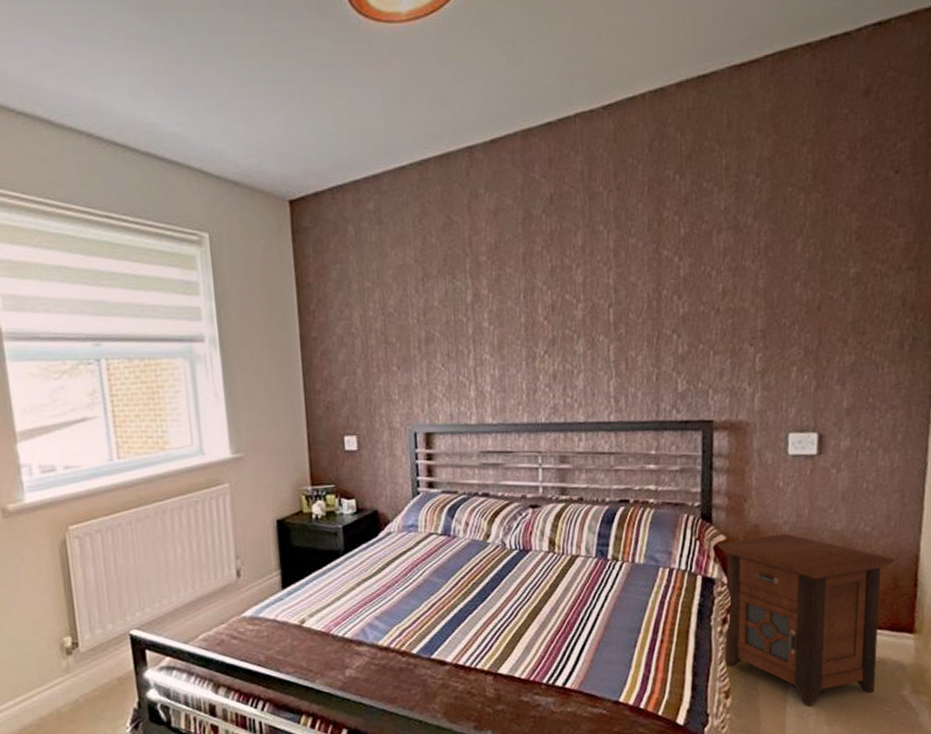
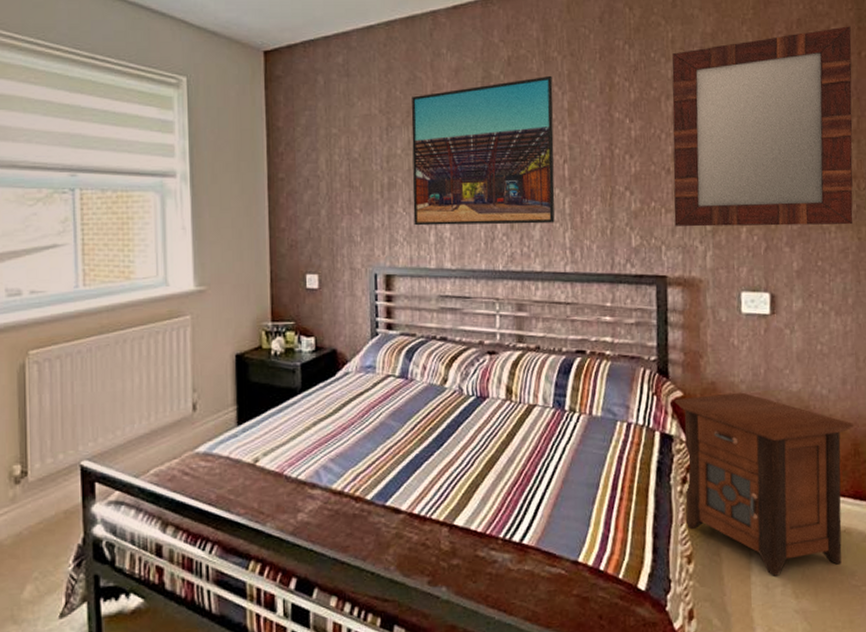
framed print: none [448,212,599,381] -> present [411,75,555,226]
home mirror: none [722,142,919,369] -> present [672,26,853,227]

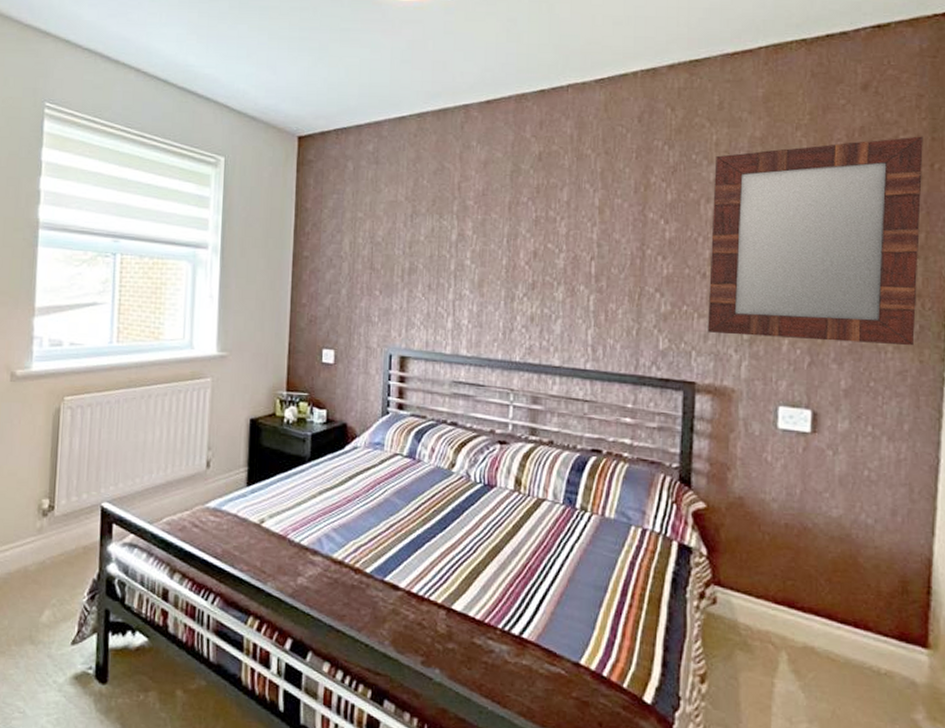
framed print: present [411,75,555,226] -> none [432,172,584,319]
nightstand: present [674,392,854,576] -> none [696,510,903,711]

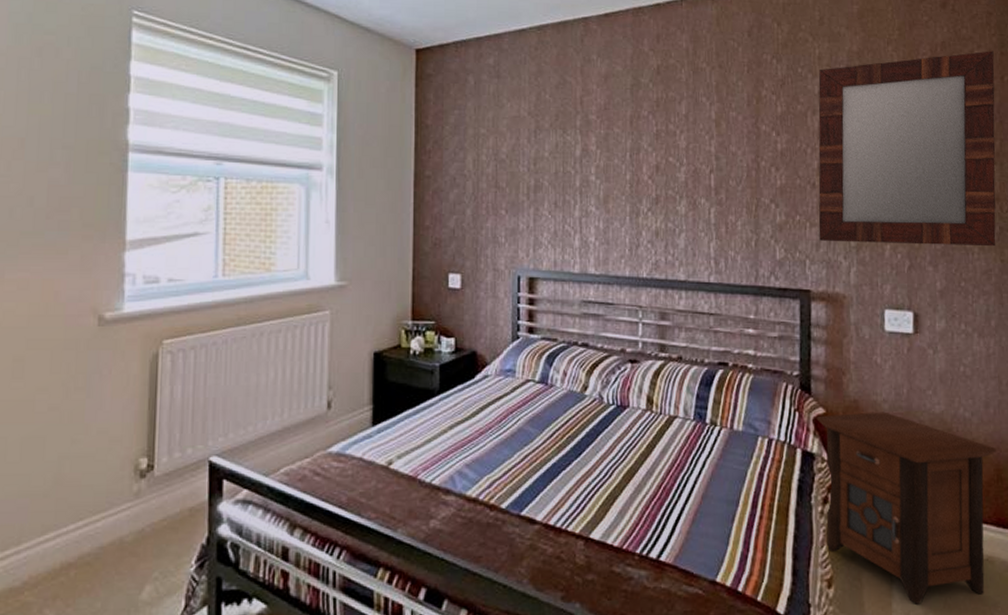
nightstand: none [696,510,903,711] -> present [816,411,997,604]

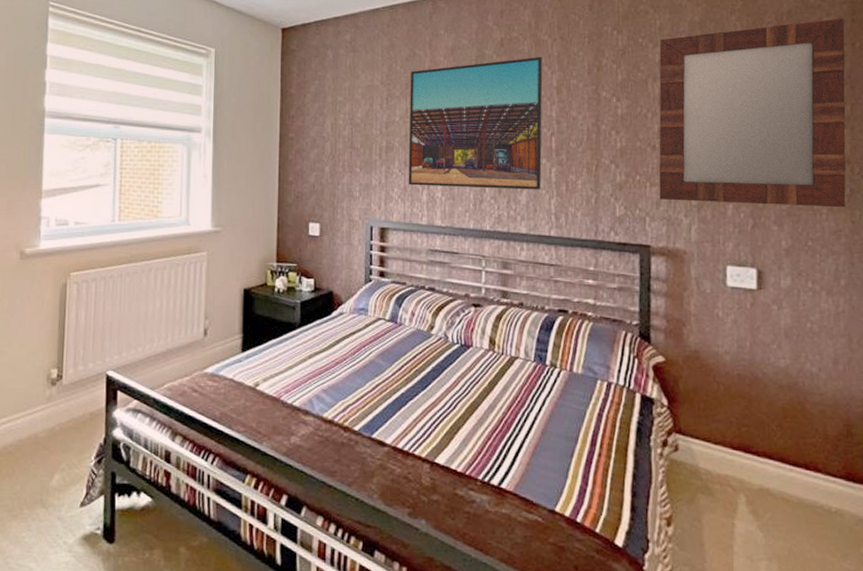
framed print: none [559,85,701,233] -> present [408,56,543,190]
nightstand: present [816,411,997,604] -> none [656,362,847,549]

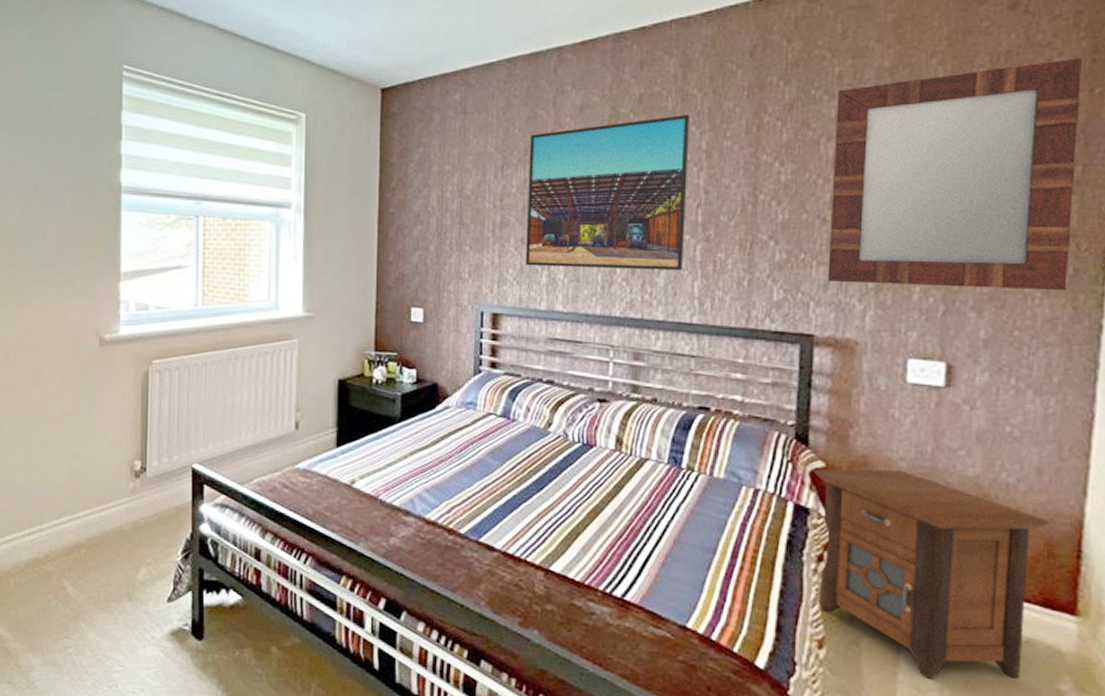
nightstand: none [656,362,847,549] -> present [814,469,1050,679]

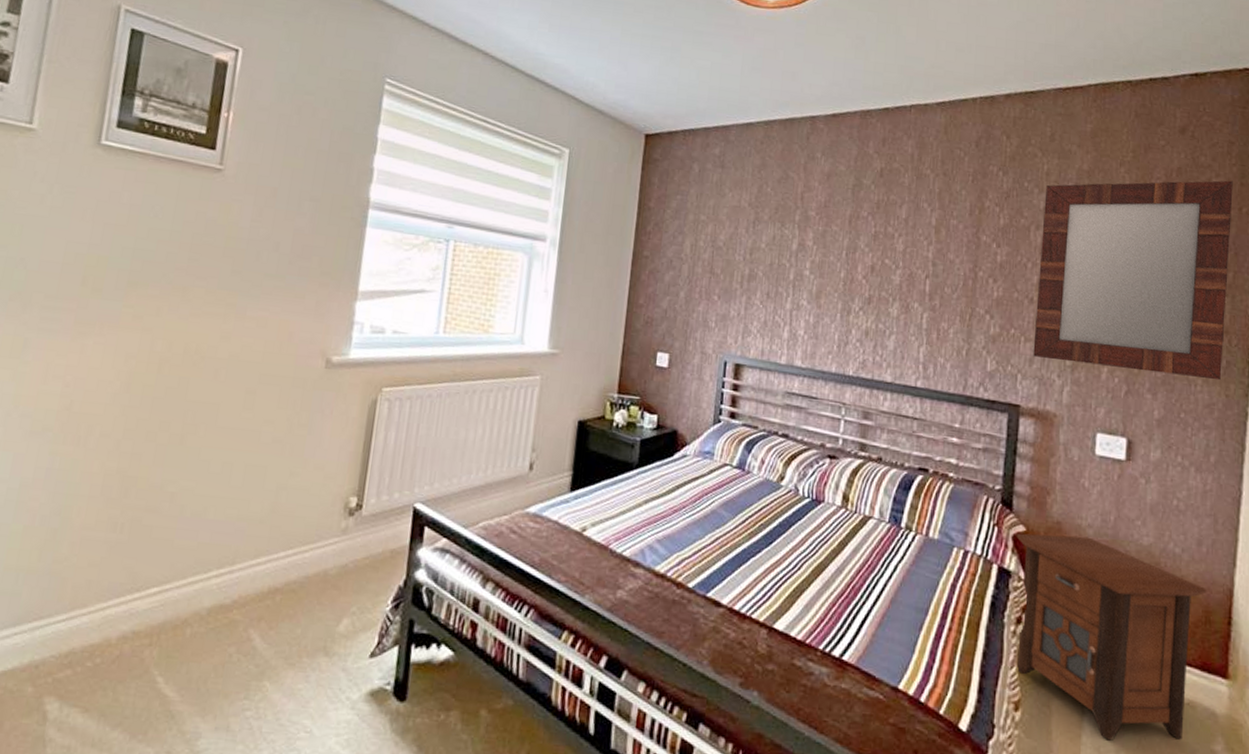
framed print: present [525,114,690,271] -> none [769,191,923,336]

